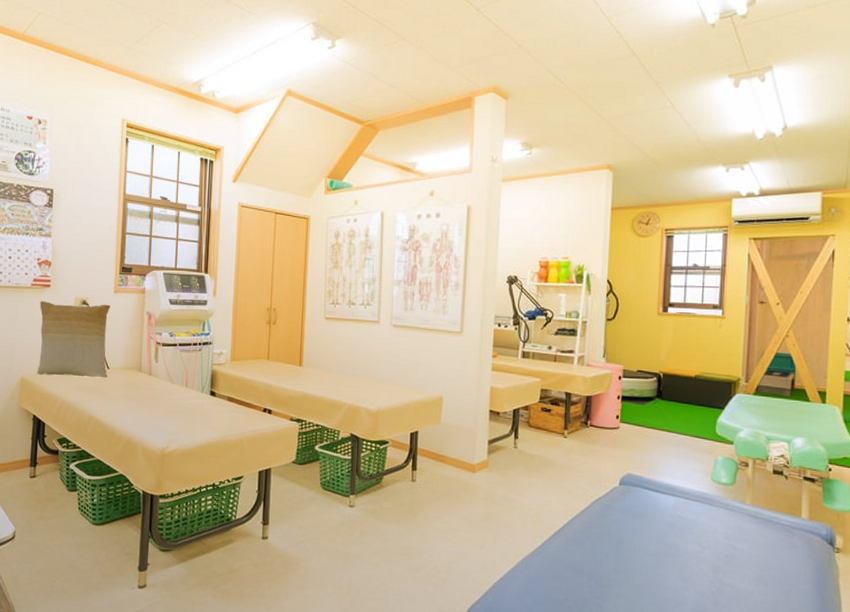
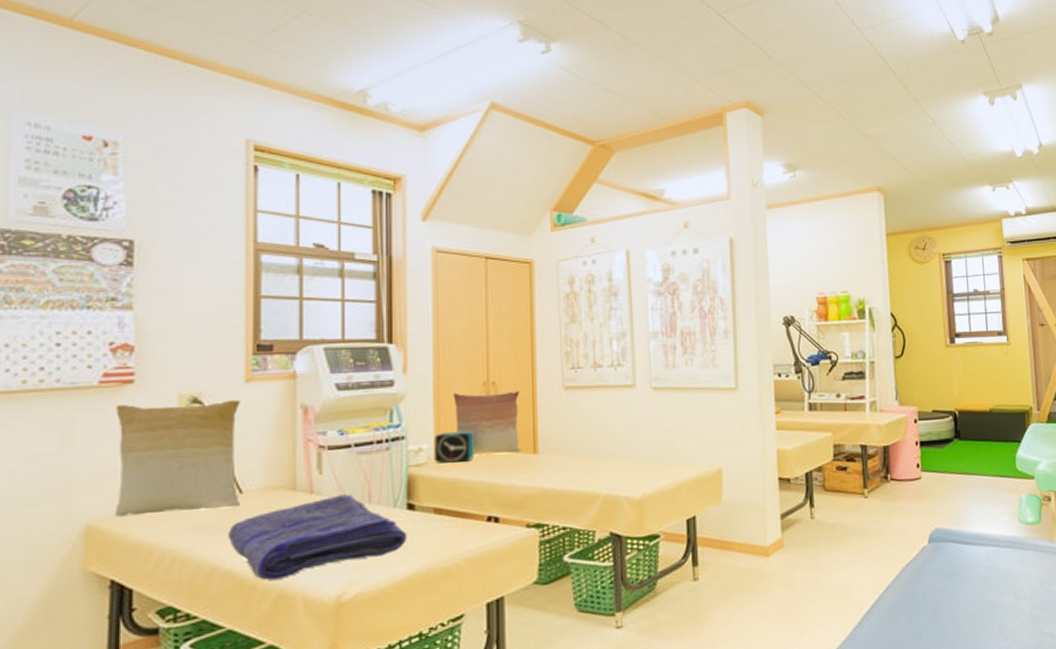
towel: none [100,378,209,431] -> present [228,494,407,580]
clock: none [230,342,258,366] -> present [434,431,474,464]
pillow: none [246,314,292,364] -> present [453,390,521,455]

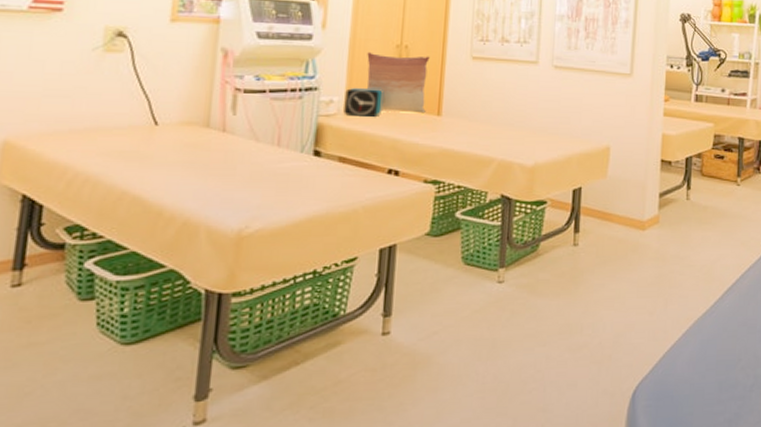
pillow: present [114,399,240,517] -> none [32,31,164,138]
towel: present [228,494,407,580] -> none [140,136,311,209]

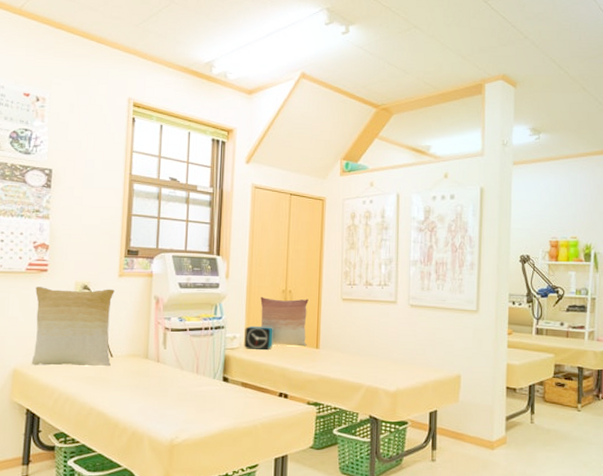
pillow: none [32,31,164,138] -> present [31,287,115,367]

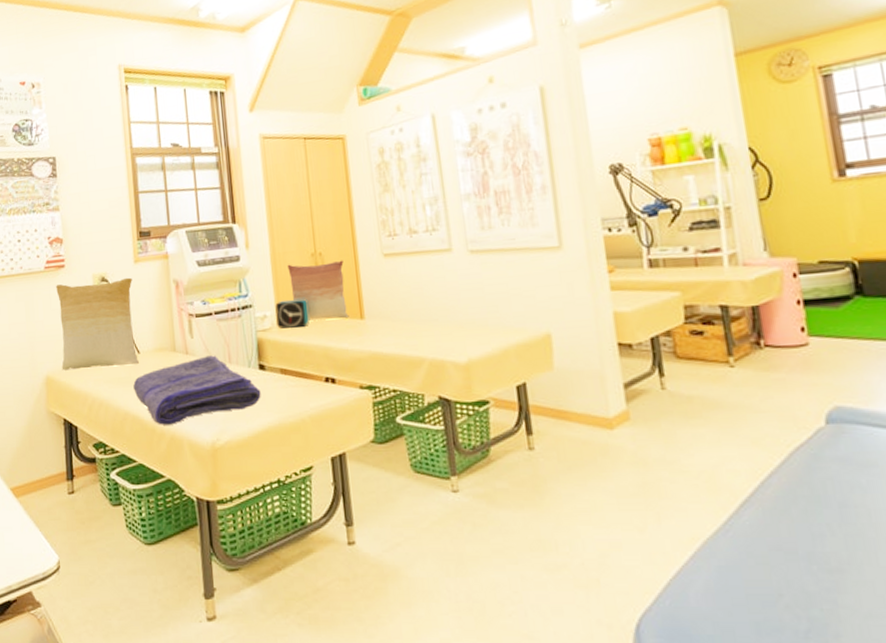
towel: none [102,365,221,422] -> present [133,355,261,425]

